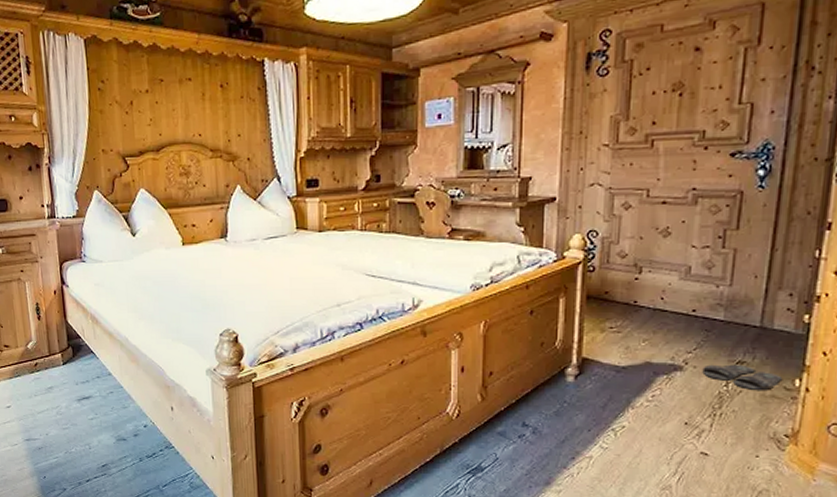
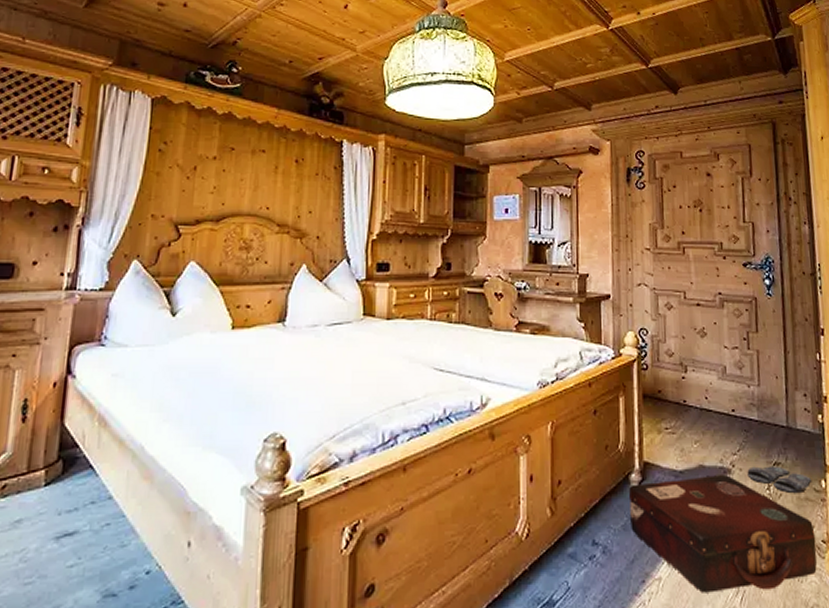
suitcase: none [563,370,778,474] -> present [628,473,817,593]

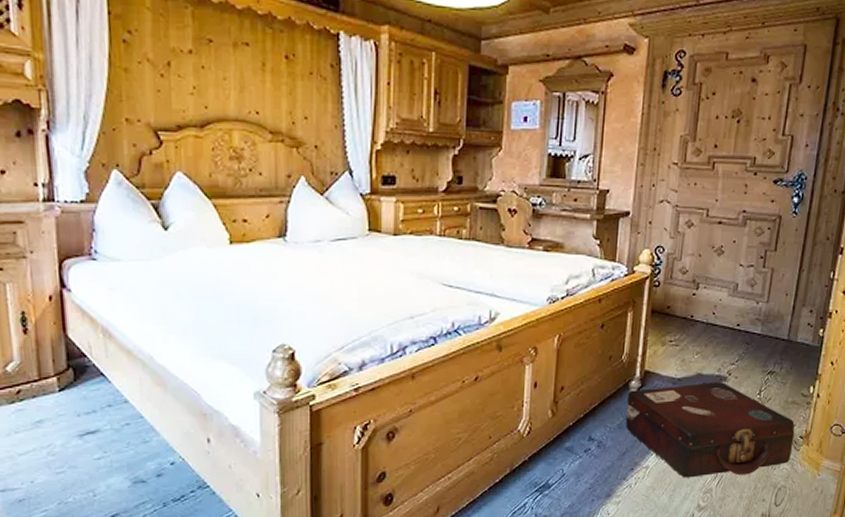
slippers: present [747,466,811,494] -> none [742,374,801,398]

